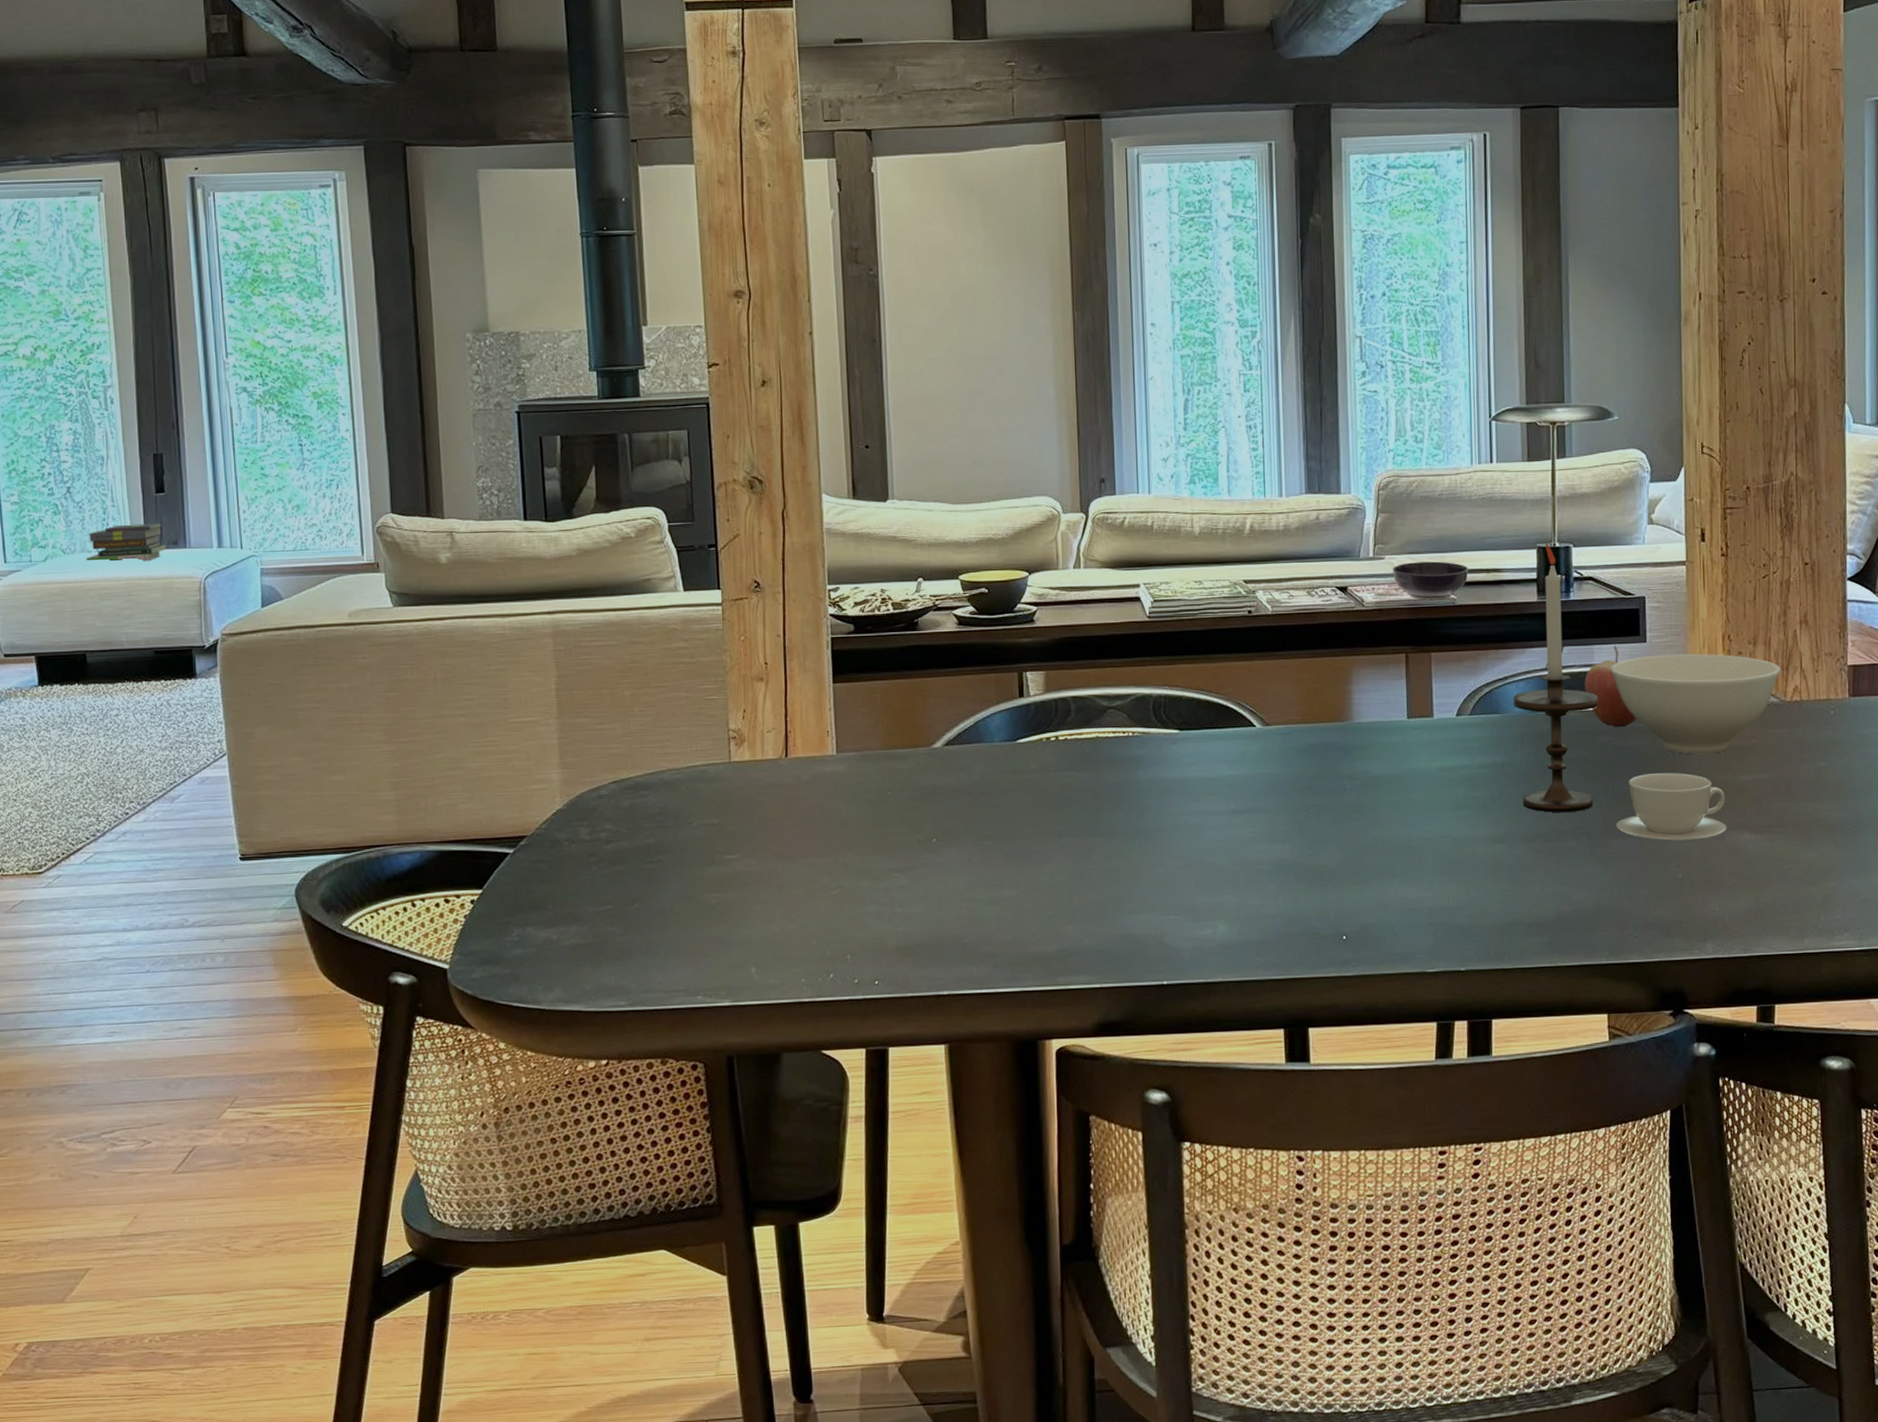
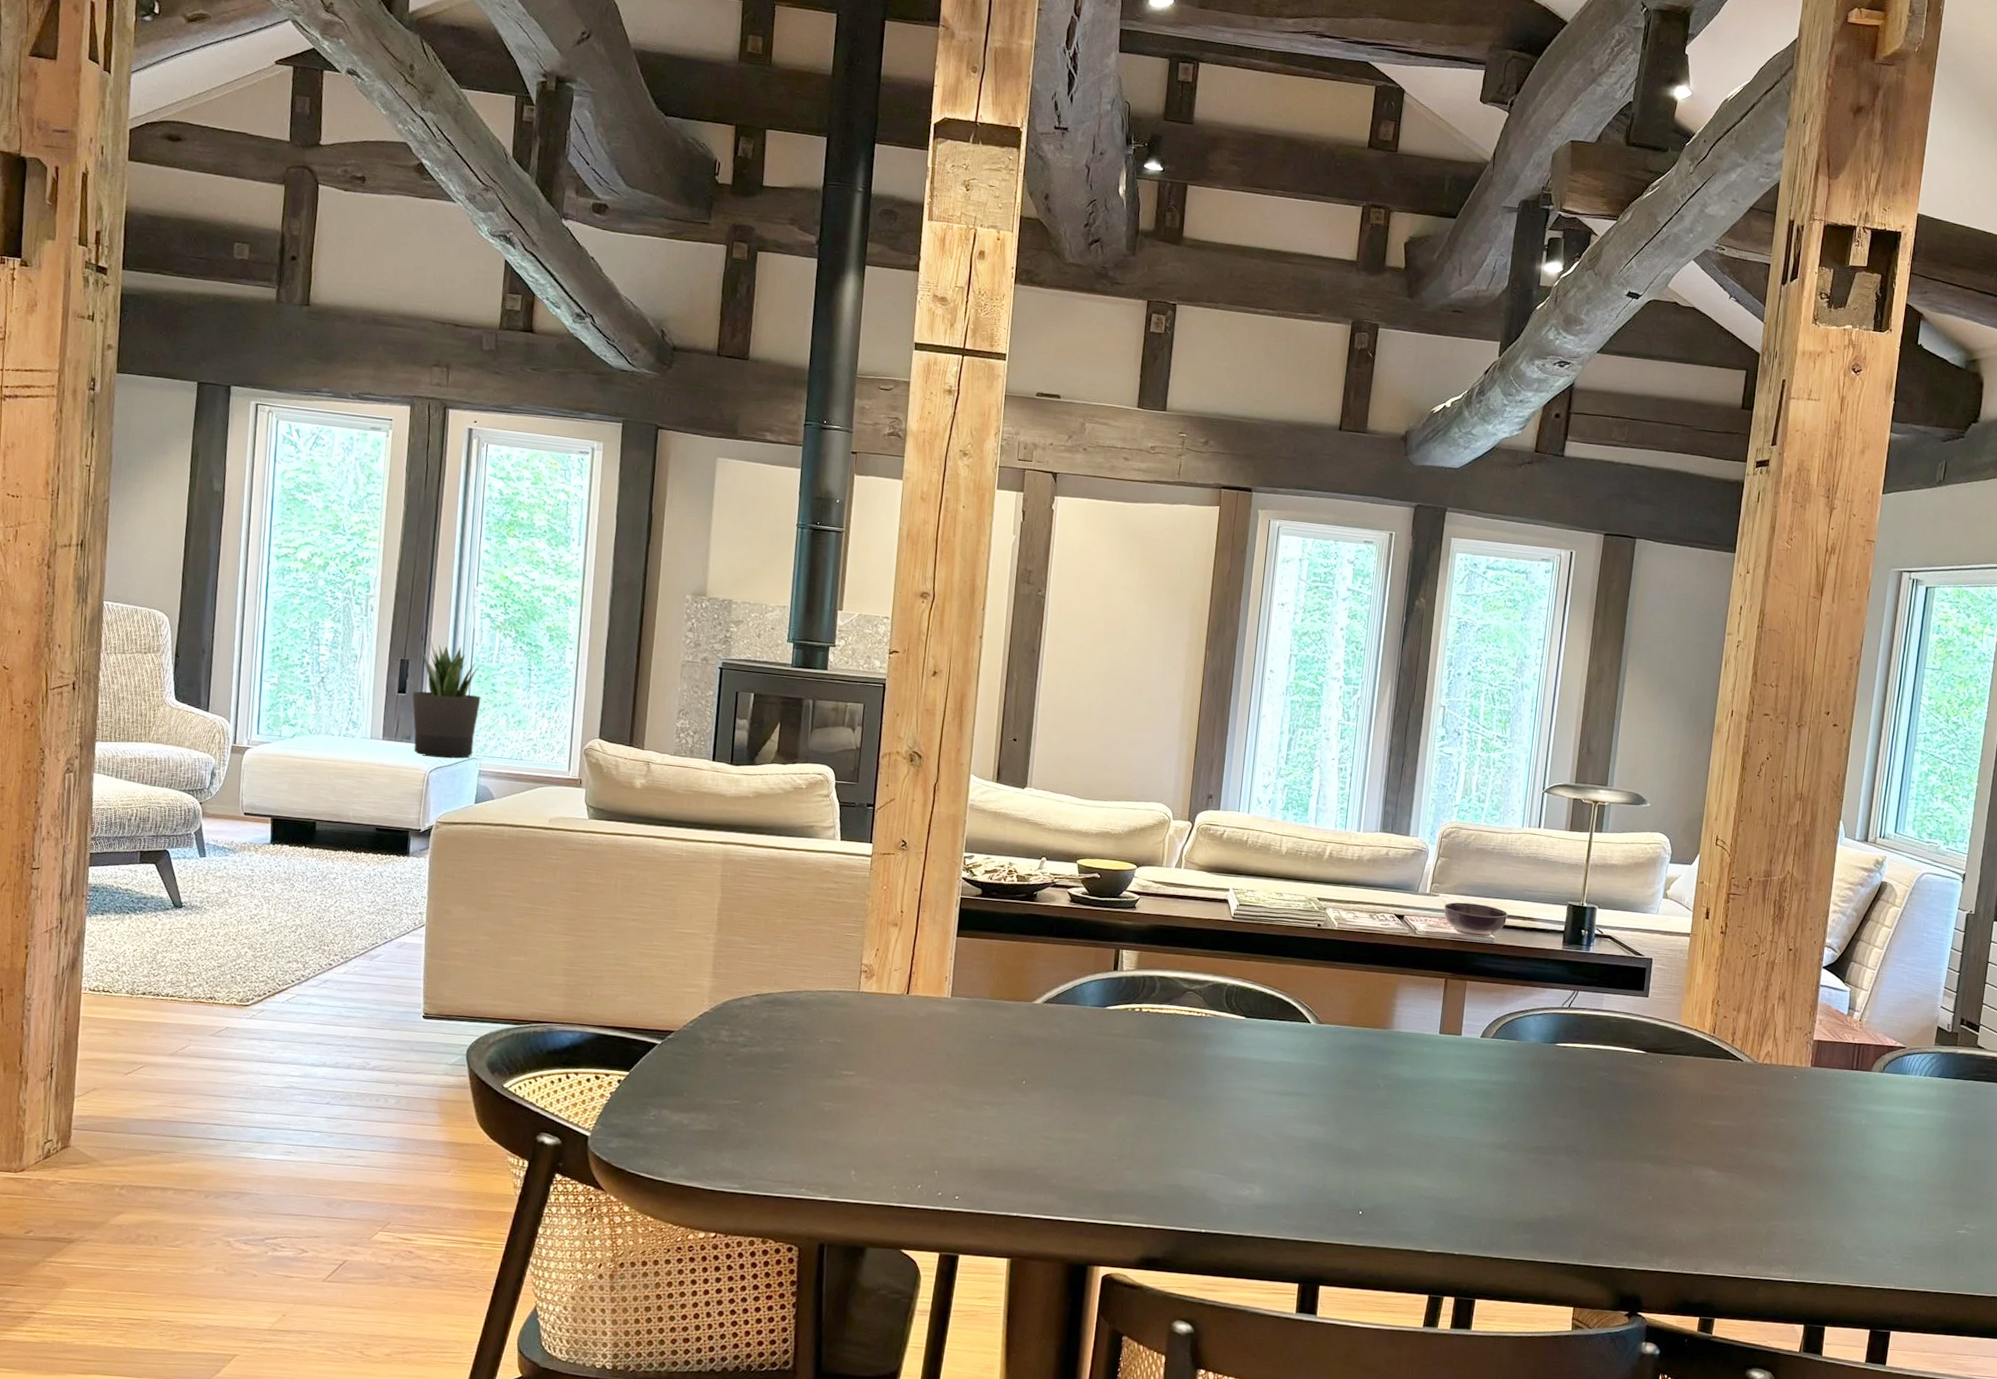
books: present [86,523,166,562] -> none [329,715,400,751]
planter: none [172,424,251,561] -> present [412,637,481,758]
candlestick: present [1513,542,1599,813] -> none [1526,901,1602,1133]
fruit: present [1584,645,1637,727] -> none [1591,996,1632,1066]
bowl: present [1610,653,1781,755] -> none [1615,1008,1758,1099]
teacup: present [1615,773,1727,841] -> none [1601,1108,1697,1170]

